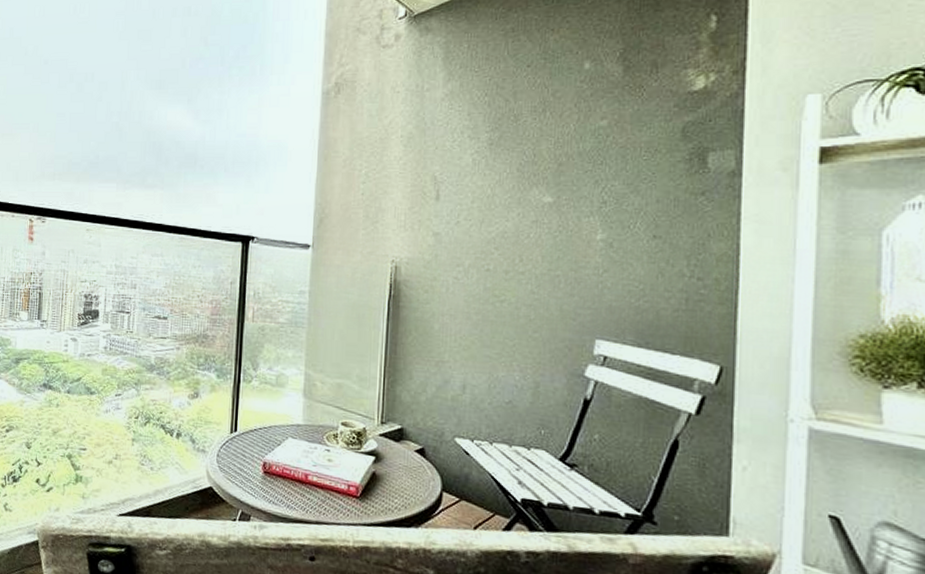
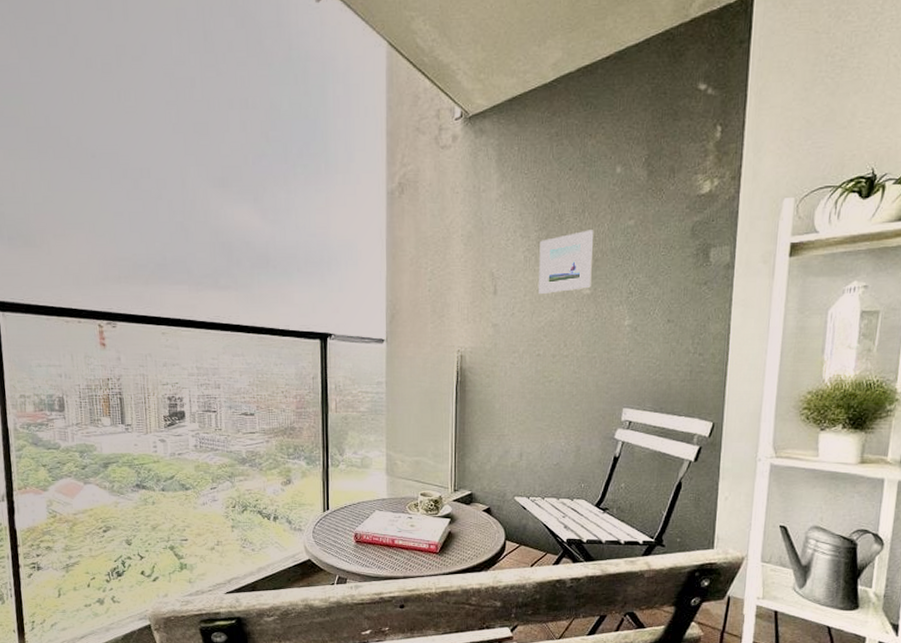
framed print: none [489,130,557,202] -> present [539,229,594,295]

